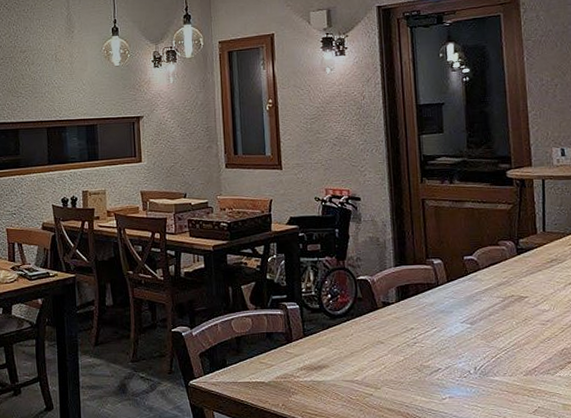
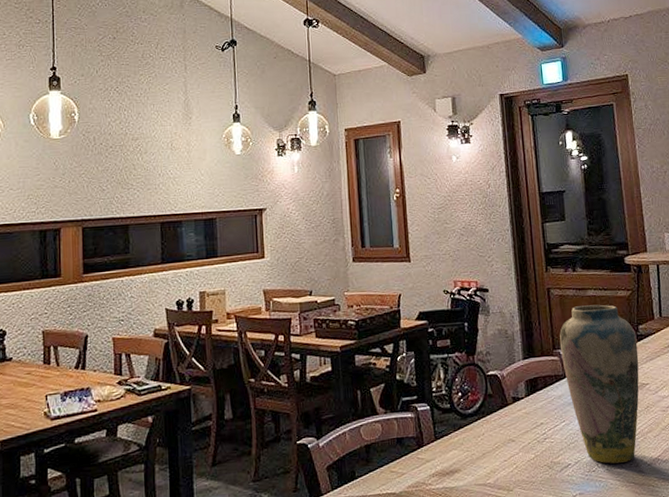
vase: none [433,217,518,371] -> present [559,304,639,464]

